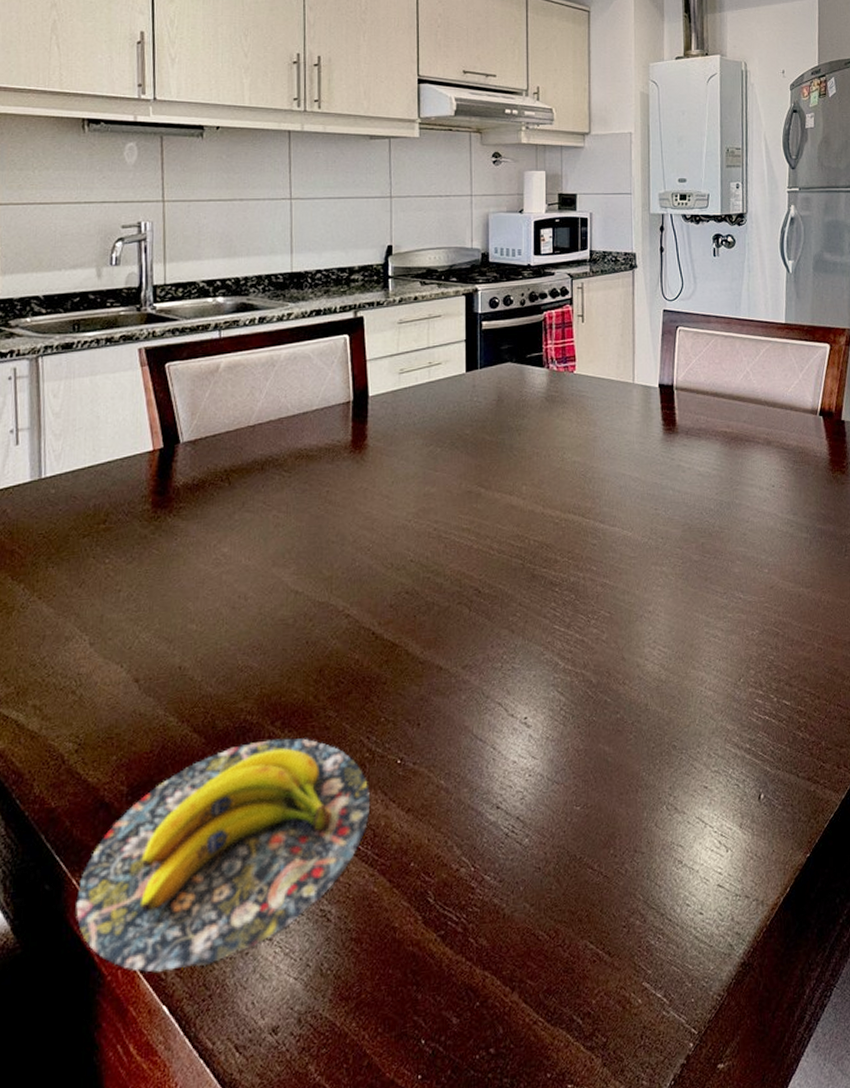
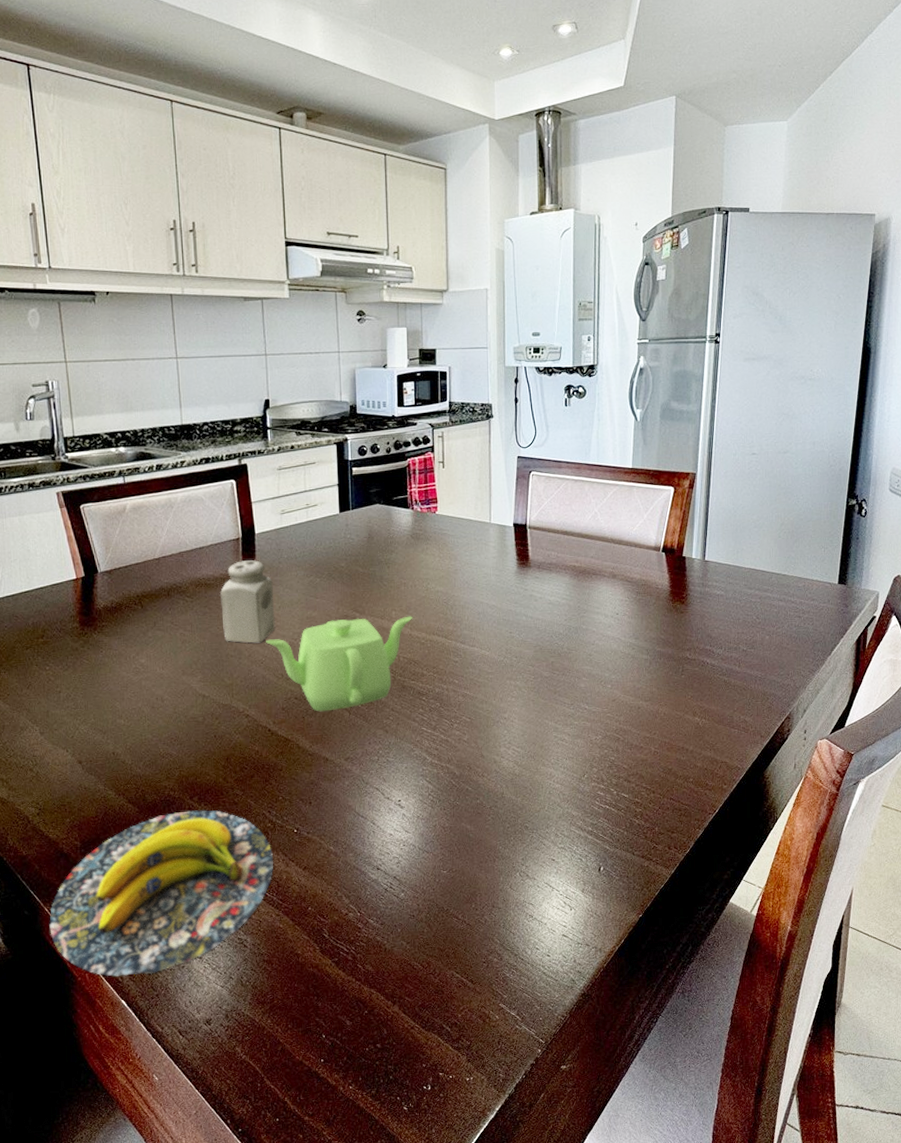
salt shaker: none [323,427,387,526] -> present [219,560,276,643]
teapot: none [375,491,546,609] -> present [266,616,413,712]

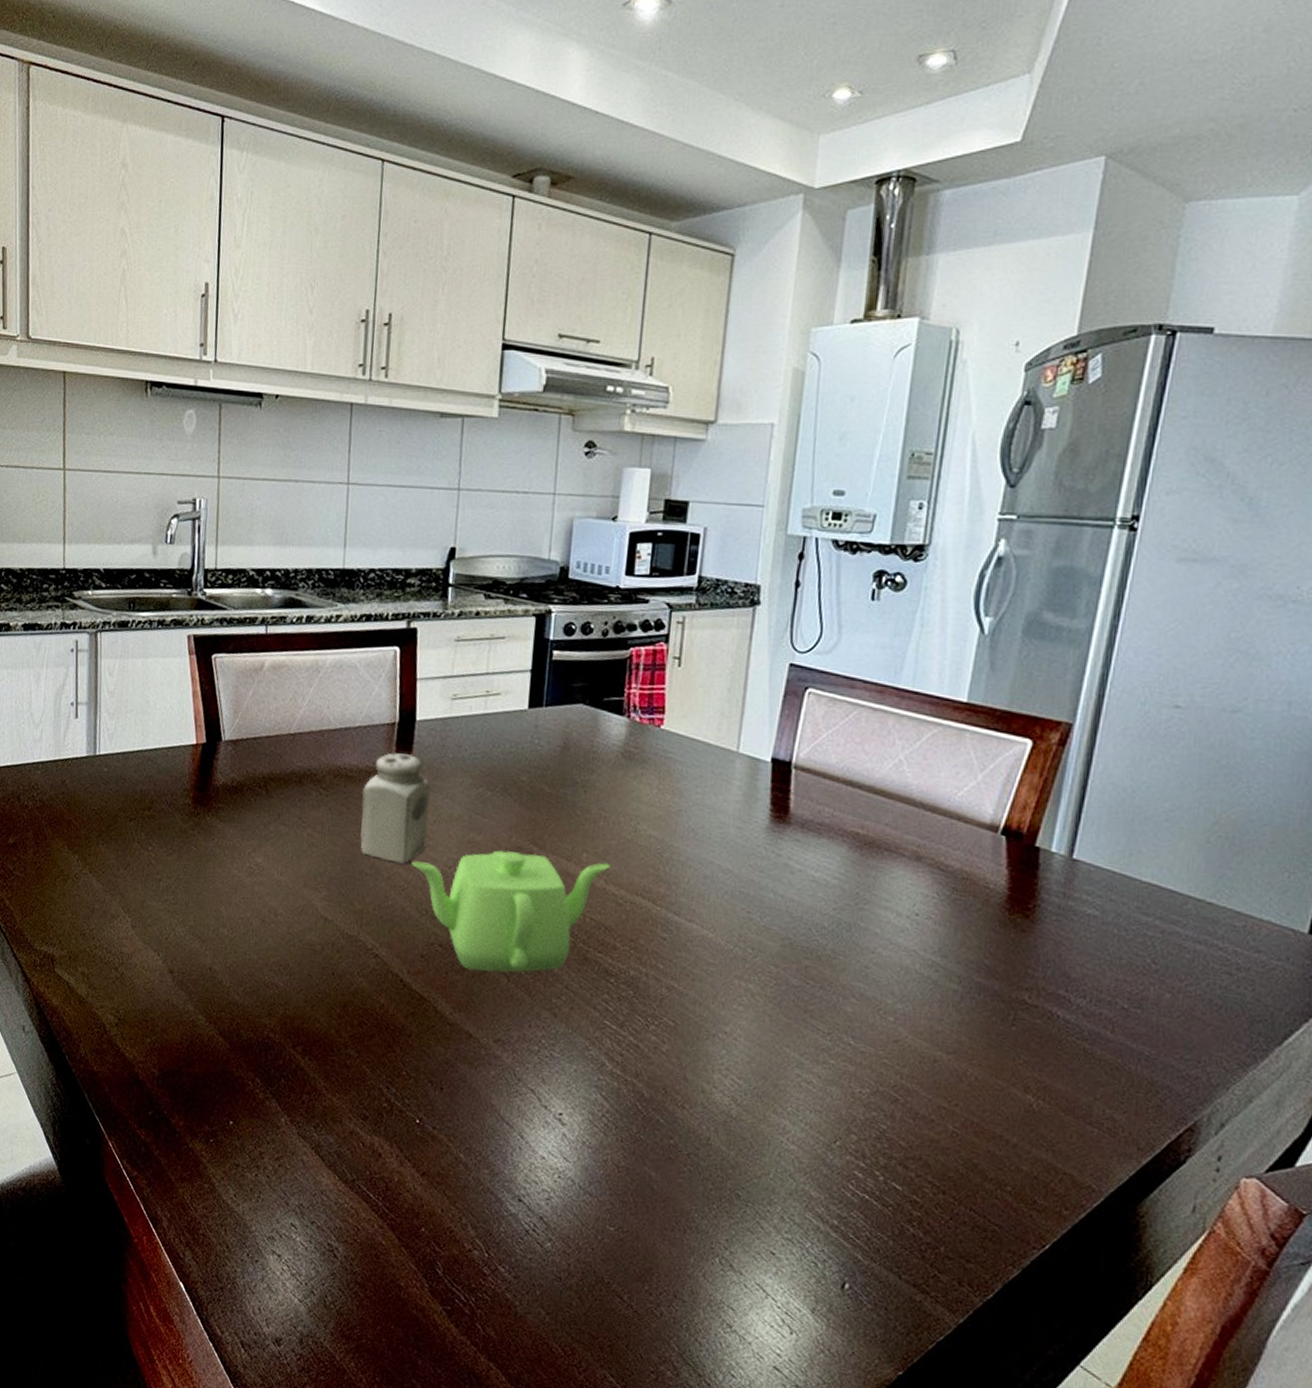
banana: present [49,810,273,977] -> none [110,1059,385,1259]

